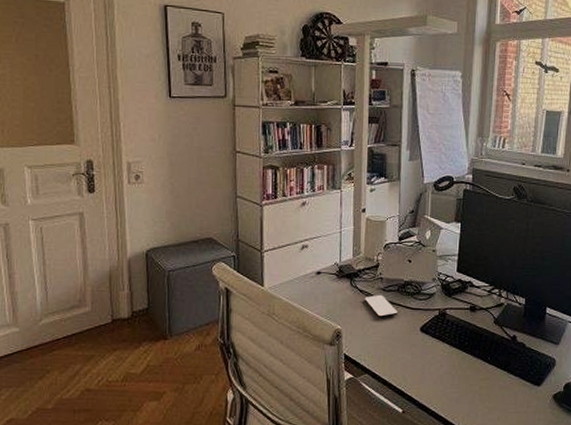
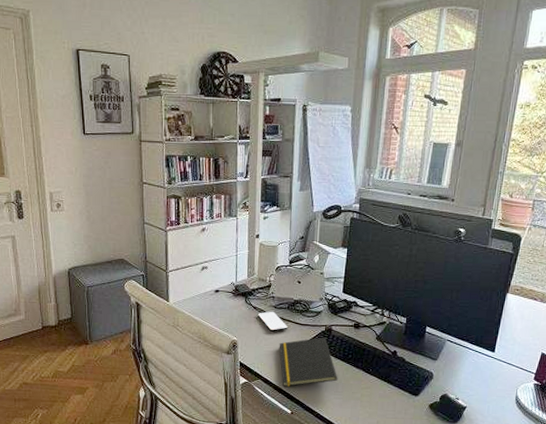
notepad: none [388,322,454,381] -> present [279,337,338,387]

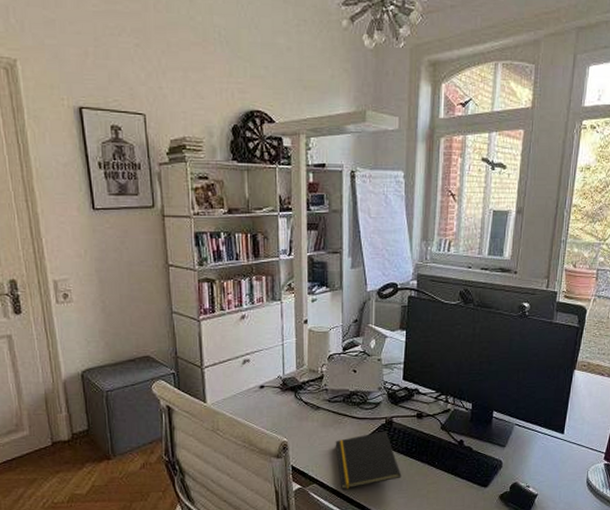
smartphone: present [257,311,288,332] -> none [309,405,344,429]

